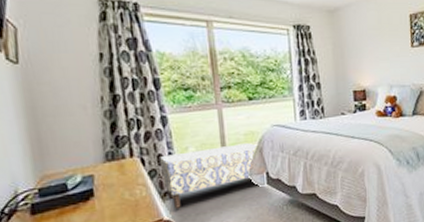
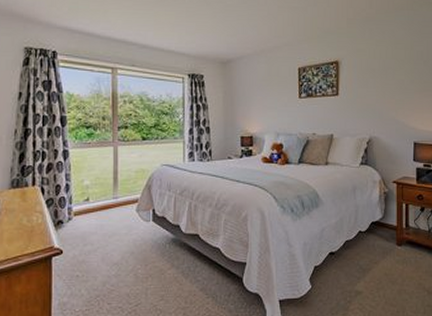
bench: present [160,143,258,210] -> none [58,180,147,239]

